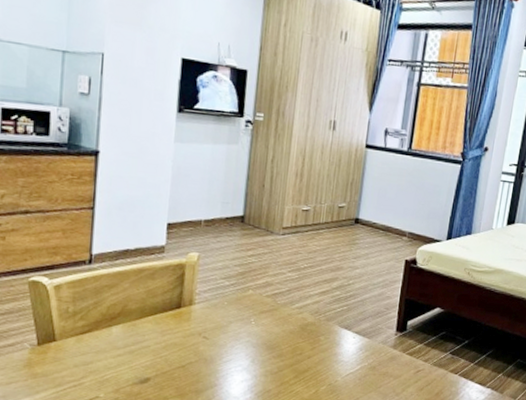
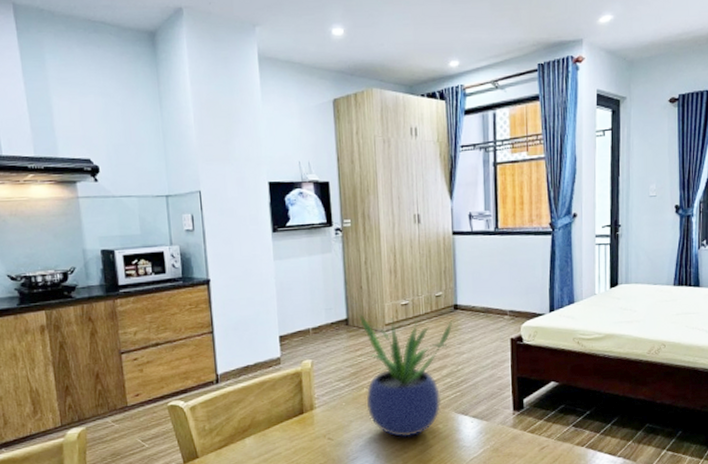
potted plant: none [249,213,352,346] -> present [358,314,453,438]

